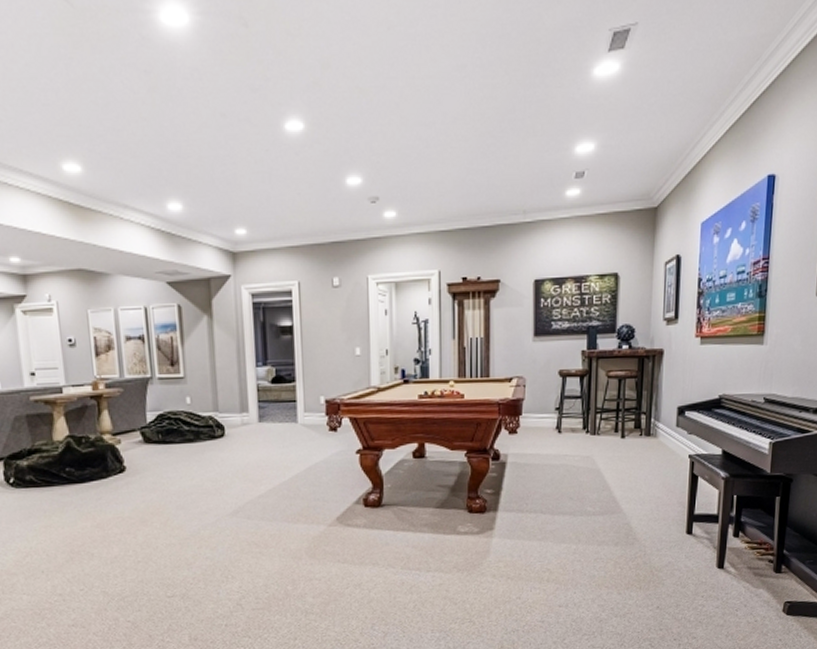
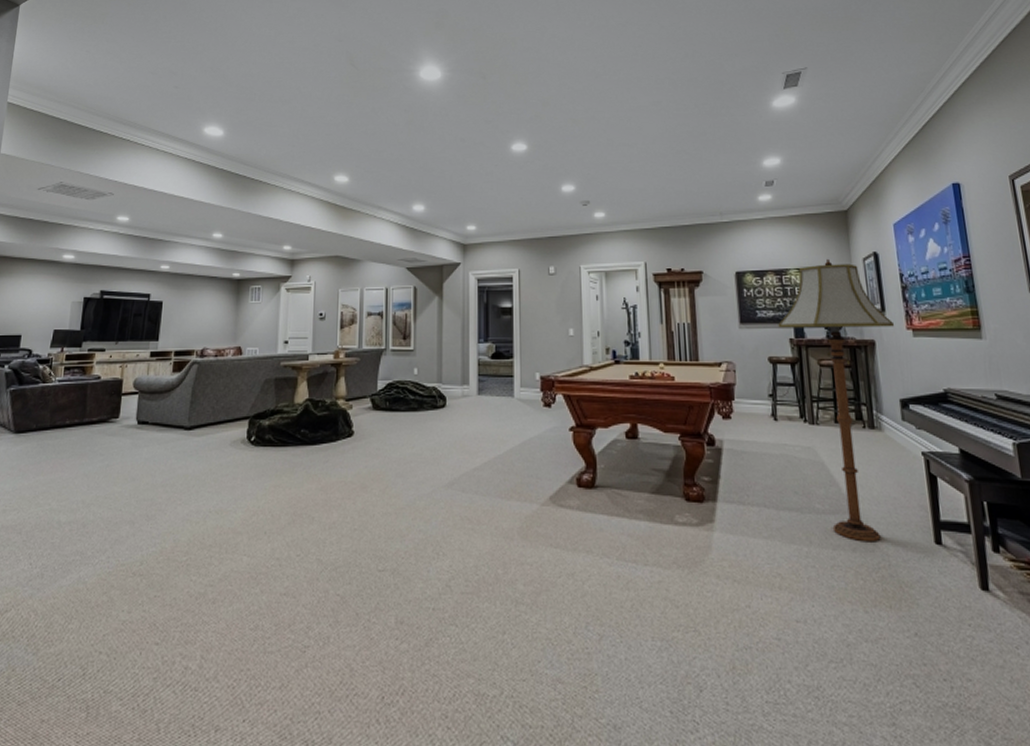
floor lamp: none [572,262,685,537] -> present [778,258,895,542]

